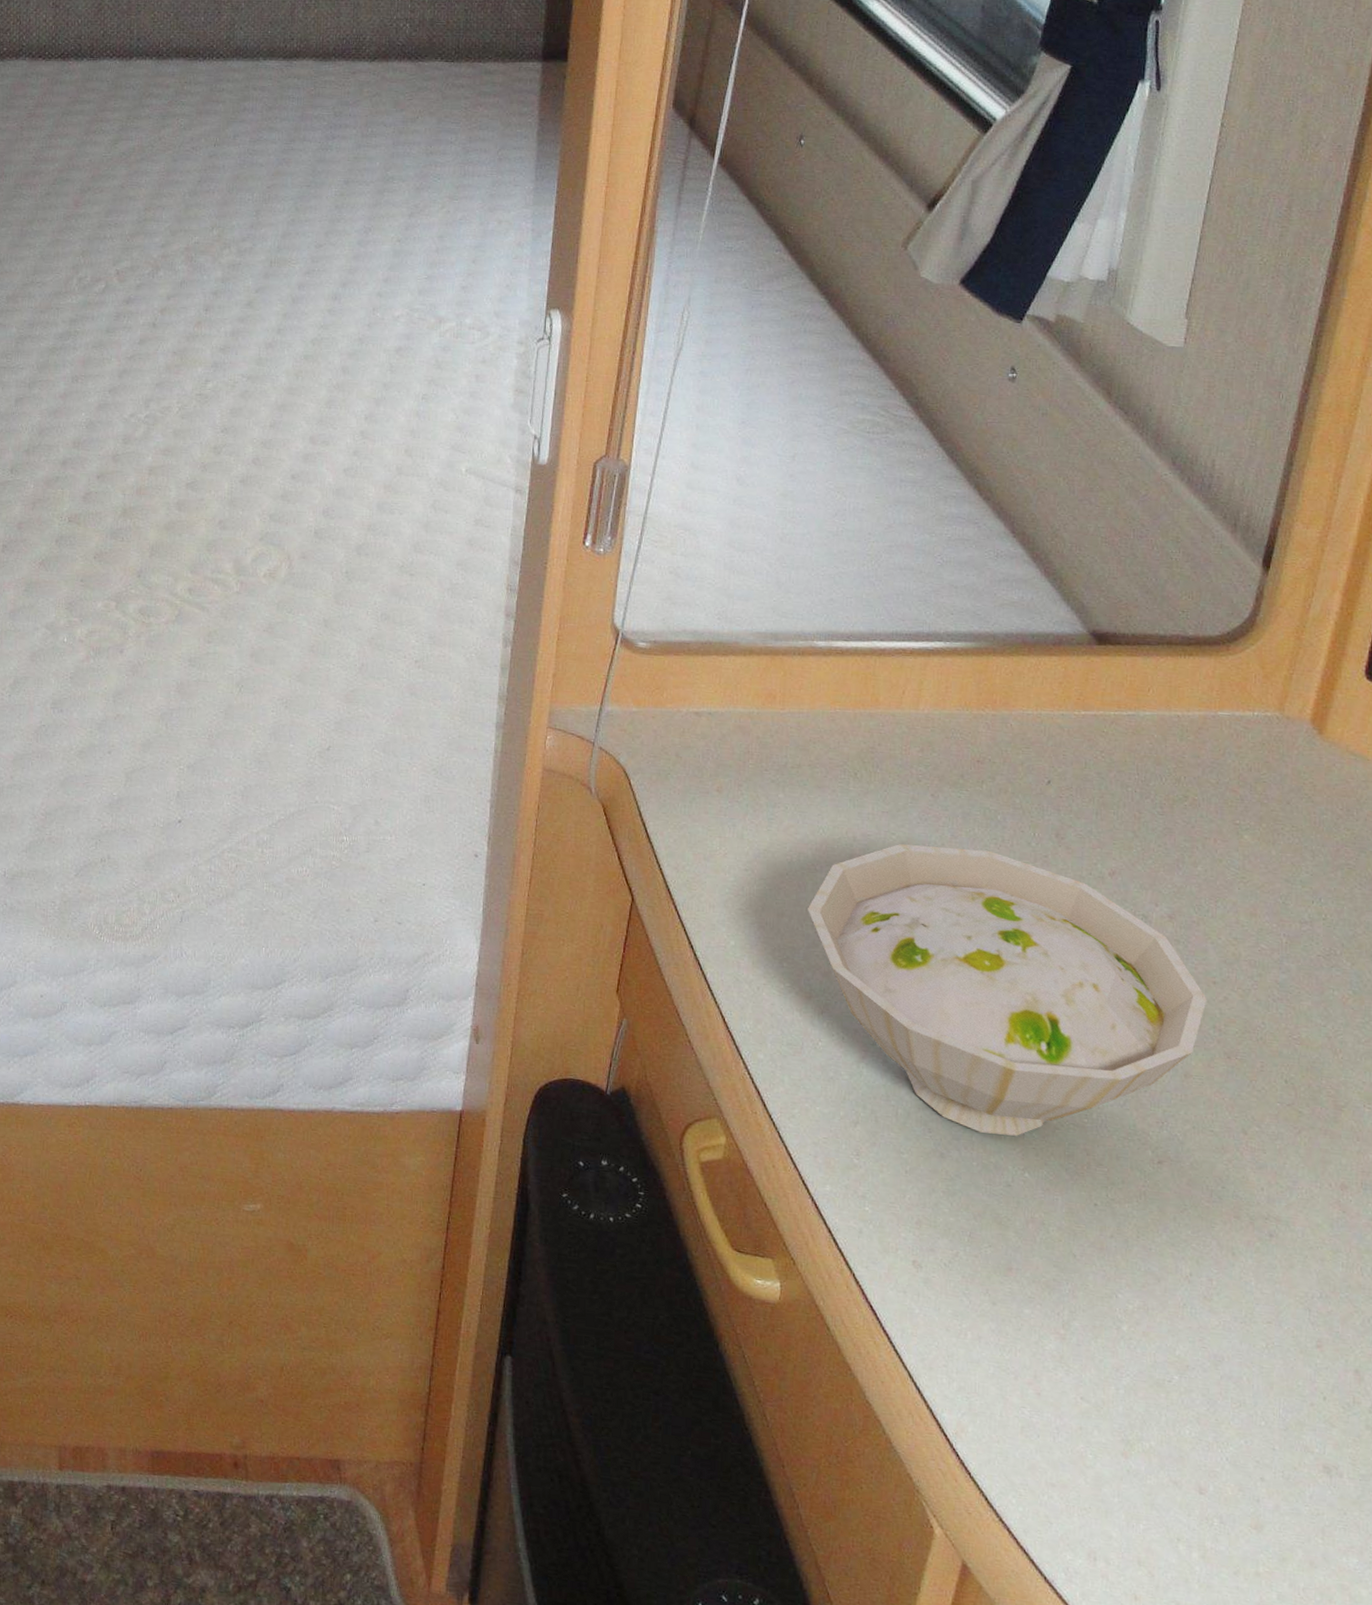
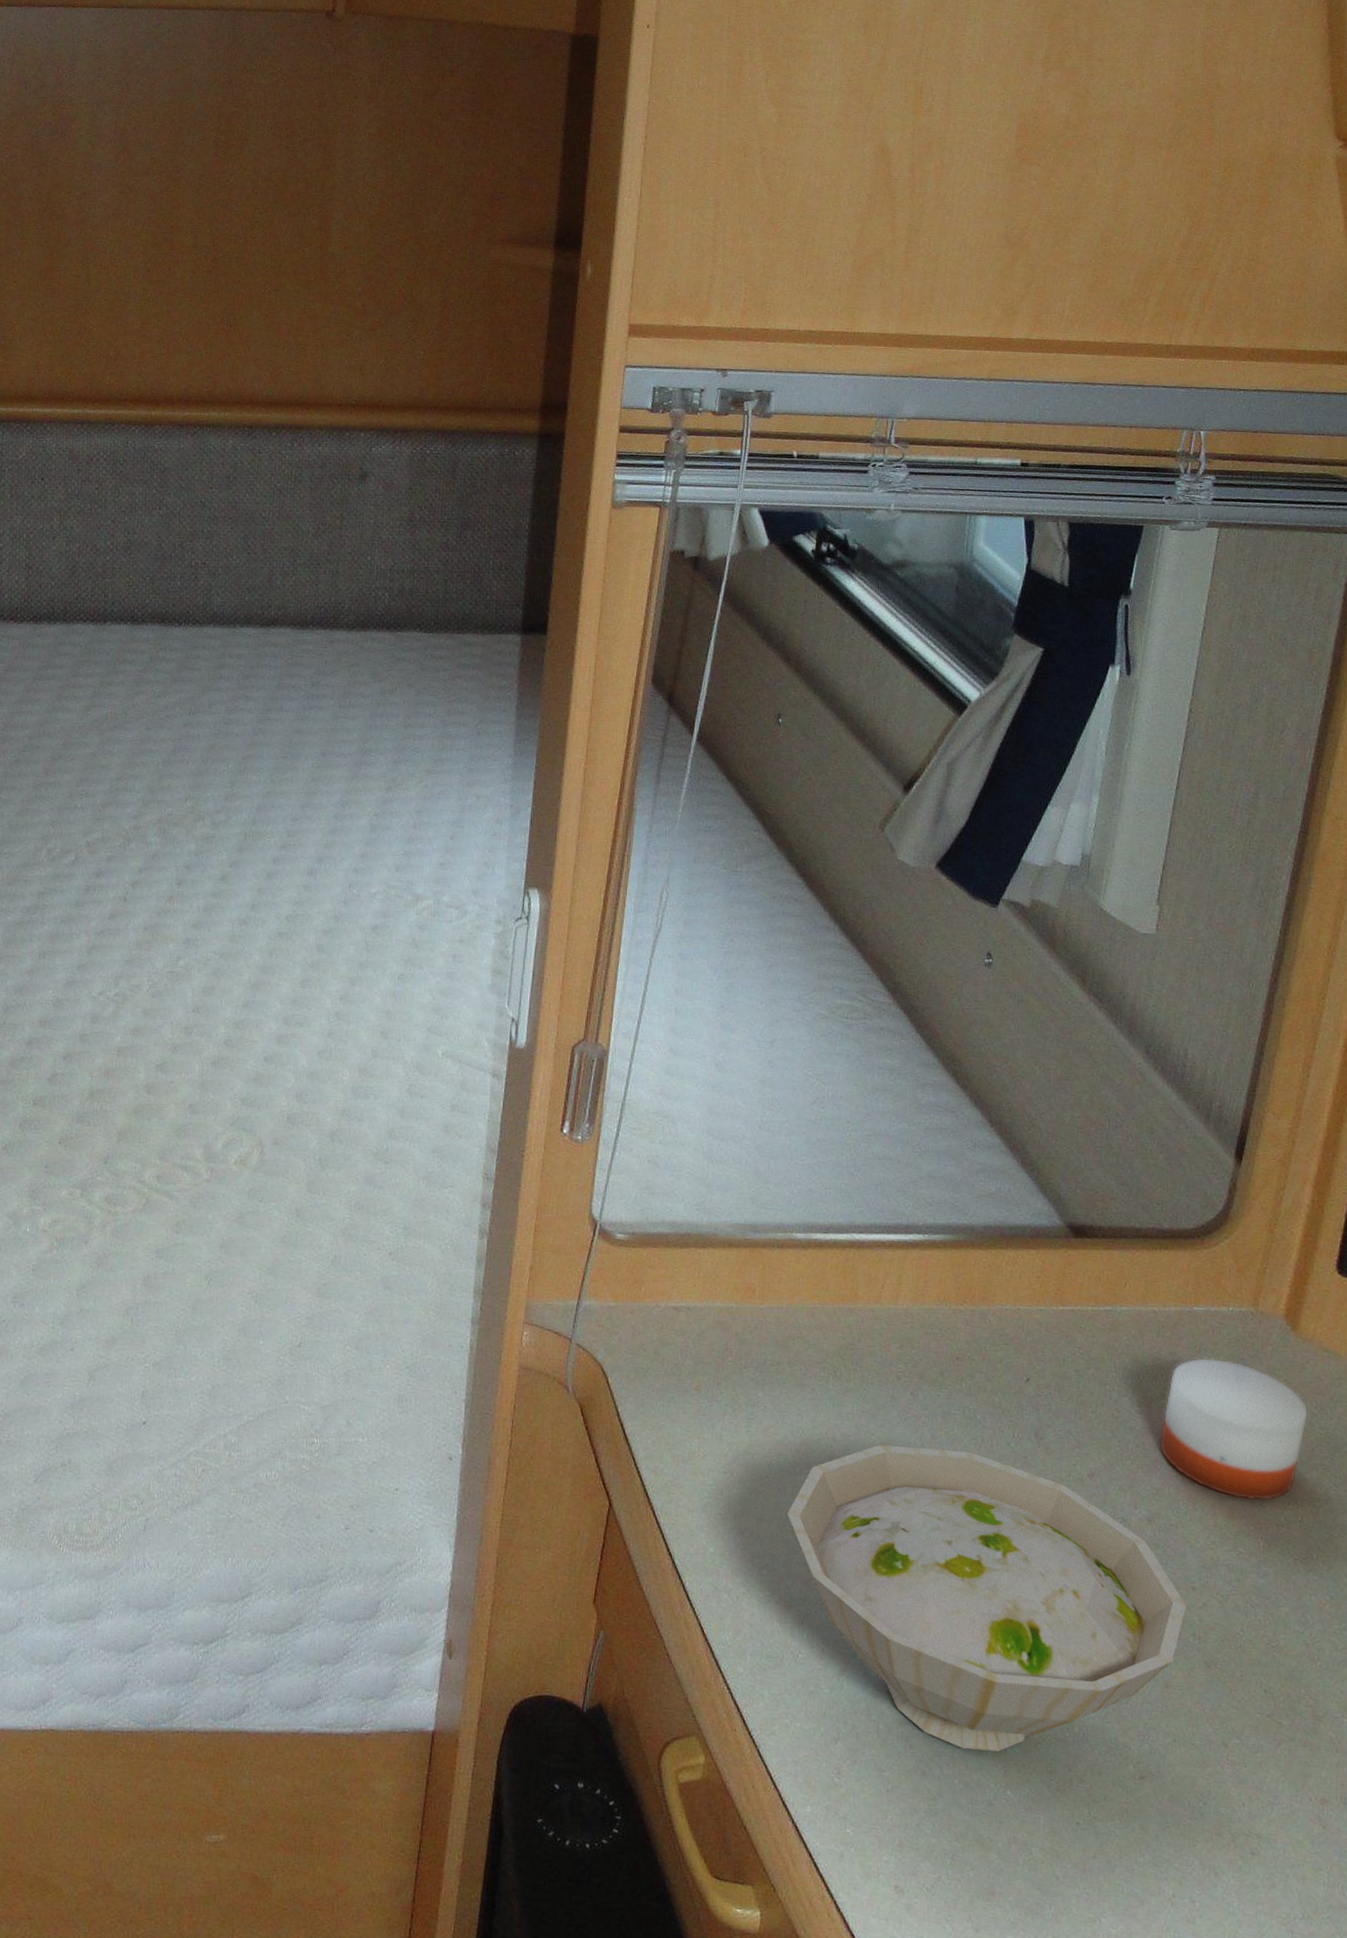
candle: none [1181,721,1333,899] -> present [1159,1317,1308,1501]

